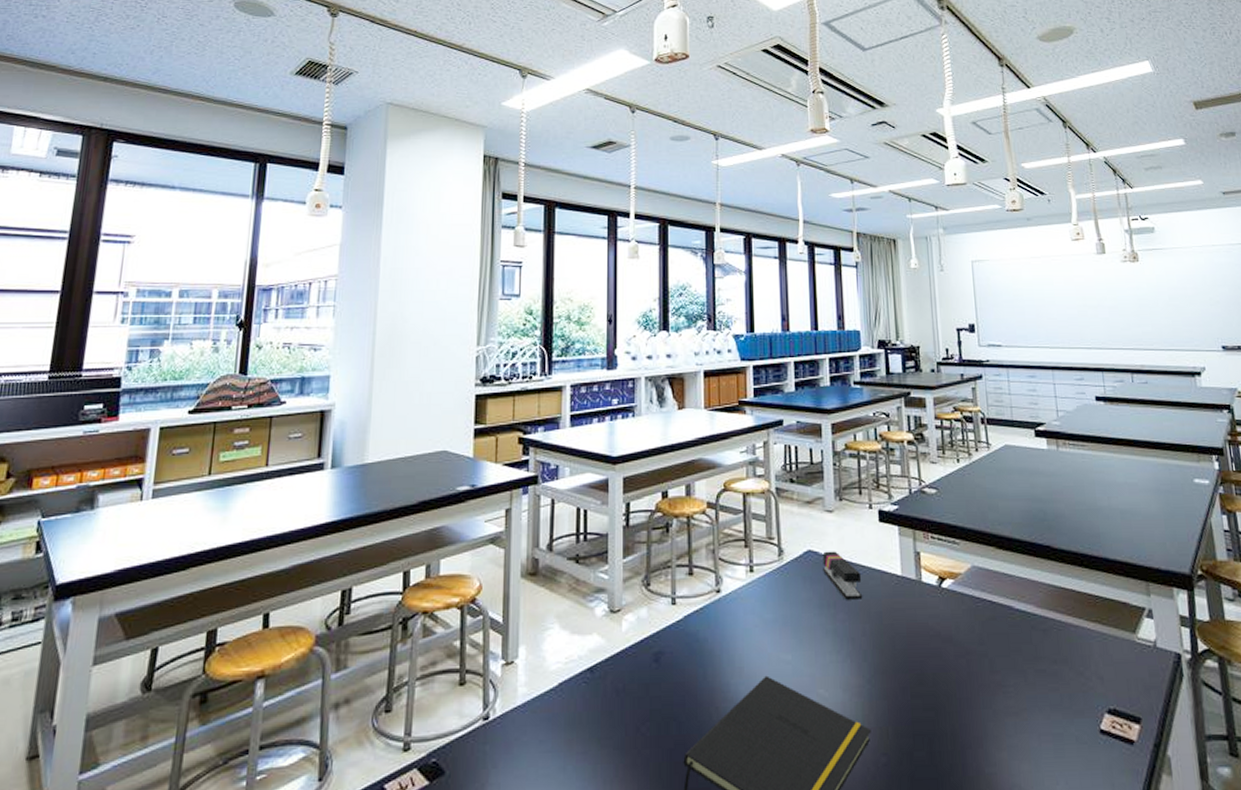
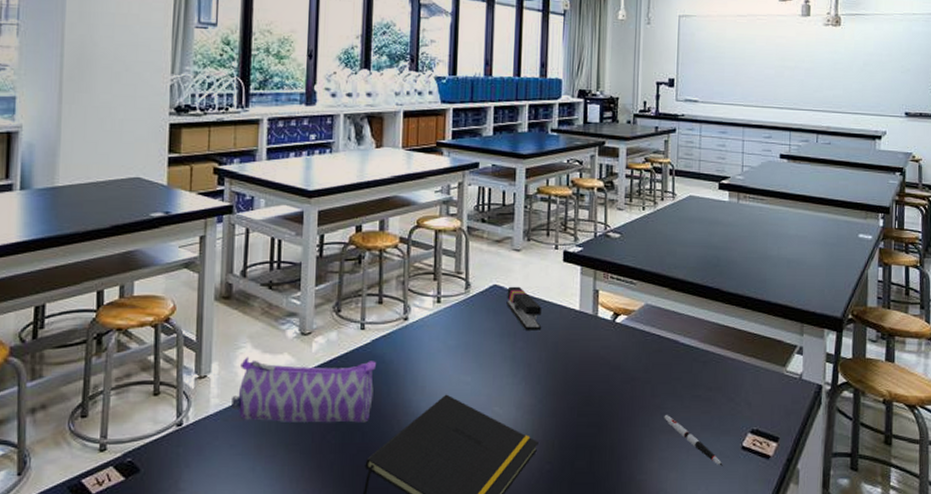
pencil case: none [540,639,689,713] -> present [231,357,376,423]
pen: none [1007,694,1081,755] -> present [664,415,723,466]

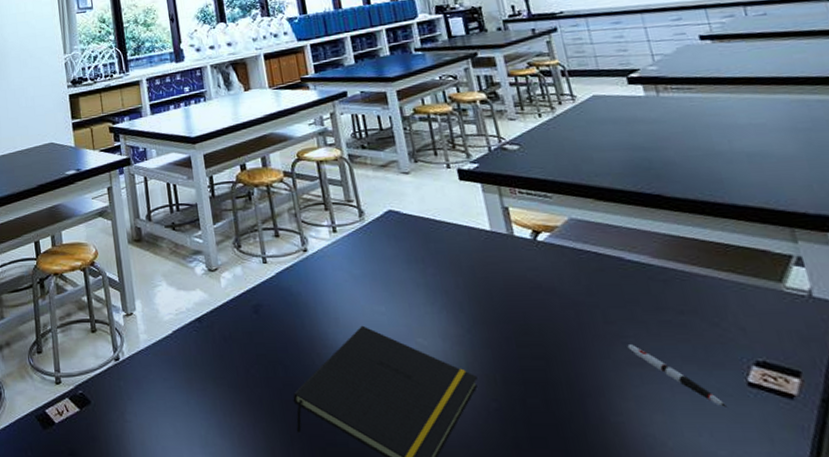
pencil case: present [231,357,376,423] -> none [157,294,289,357]
stapler: present [506,286,542,330] -> none [404,210,452,255]

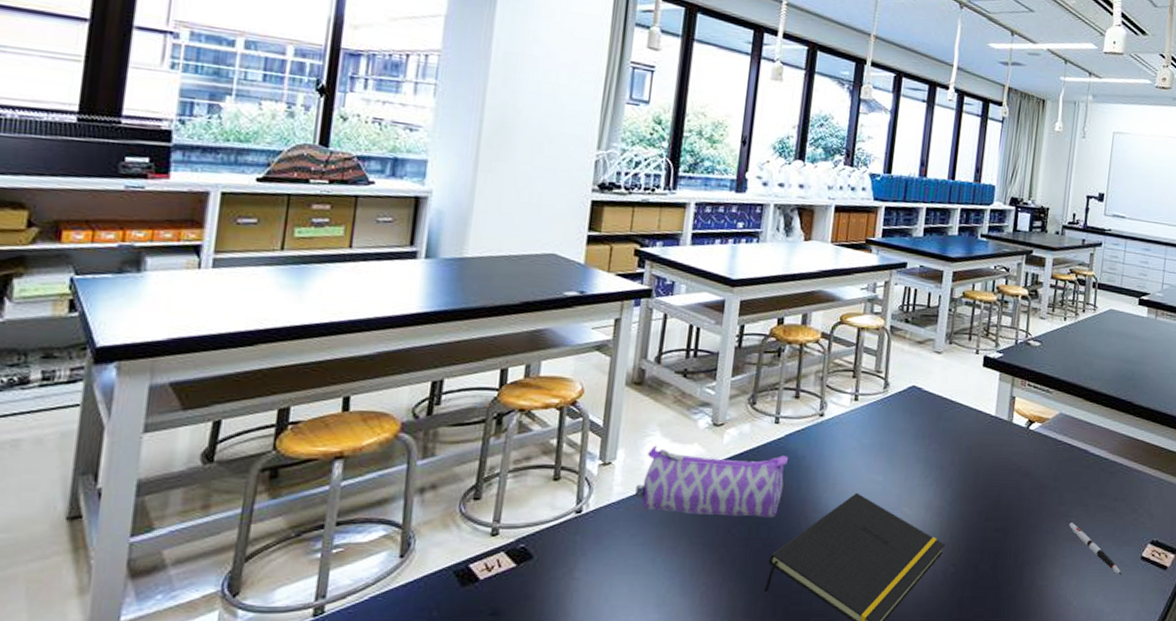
pencil case: none [157,294,289,357] -> present [635,445,788,518]

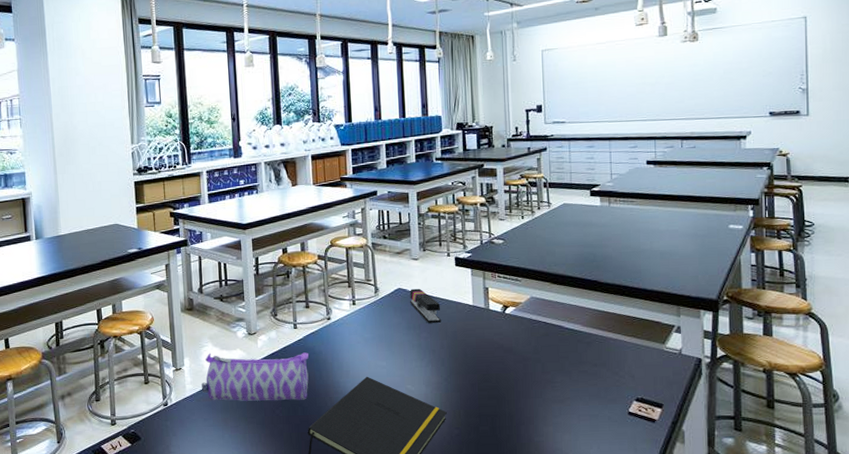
stapler: none [924,388,958,434] -> present [410,288,442,323]
pen: present [1069,523,1122,575] -> none [555,388,612,429]

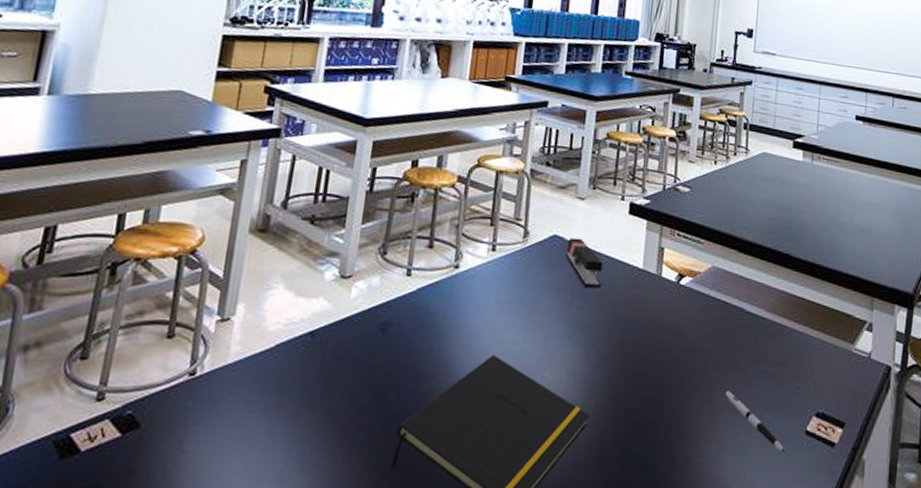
pencil case: present [201,352,309,401] -> none [253,299,420,383]
pen: none [555,388,612,429] -> present [725,391,785,453]

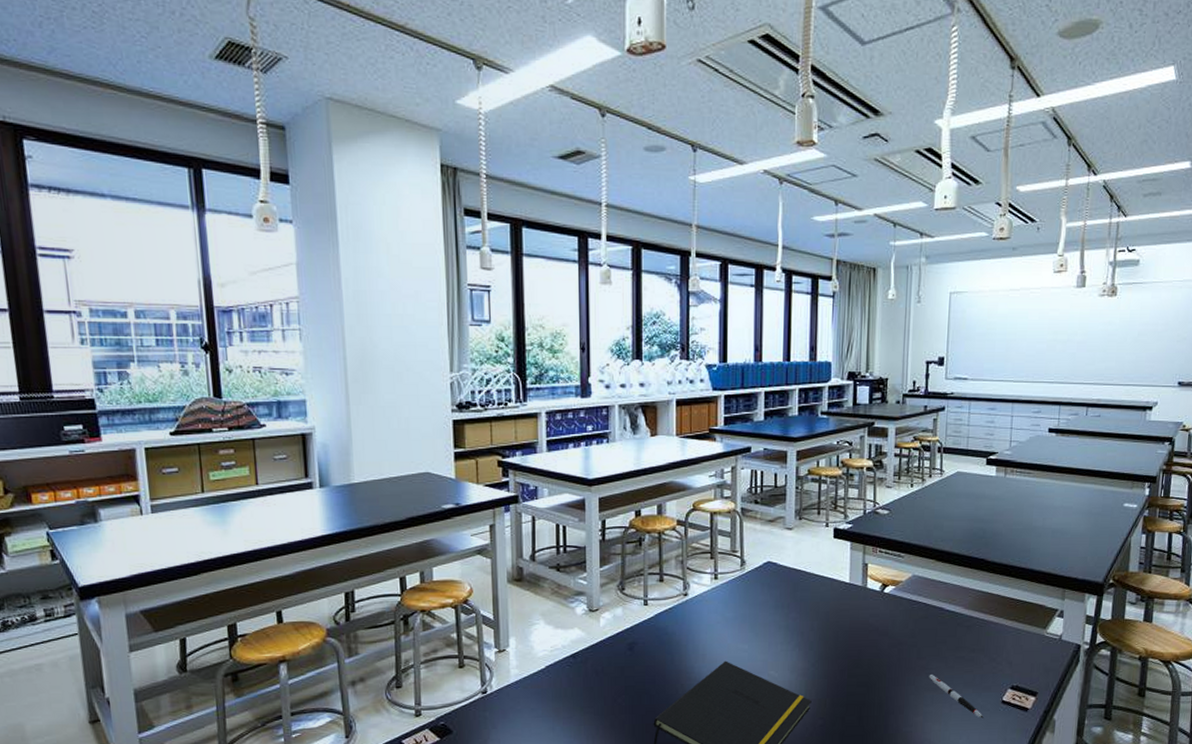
stapler: present [566,237,603,288] -> none [780,562,814,602]

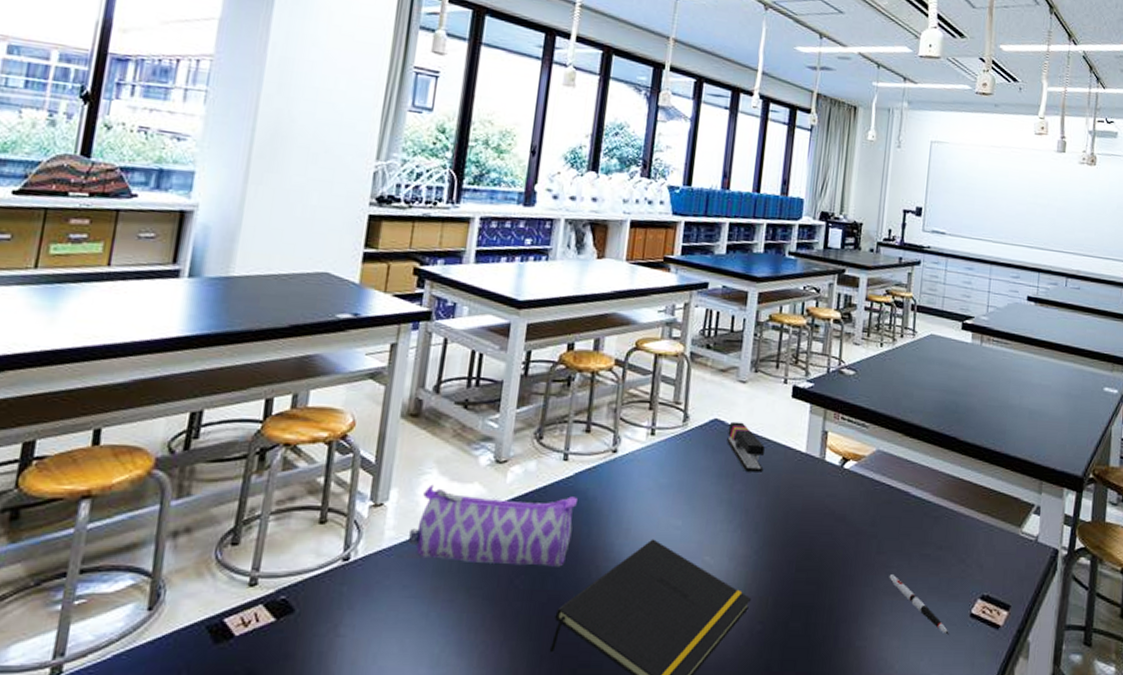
pencil case: none [530,632,659,688] -> present [408,484,577,567]
stapler: none [780,562,814,602] -> present [727,421,765,473]

